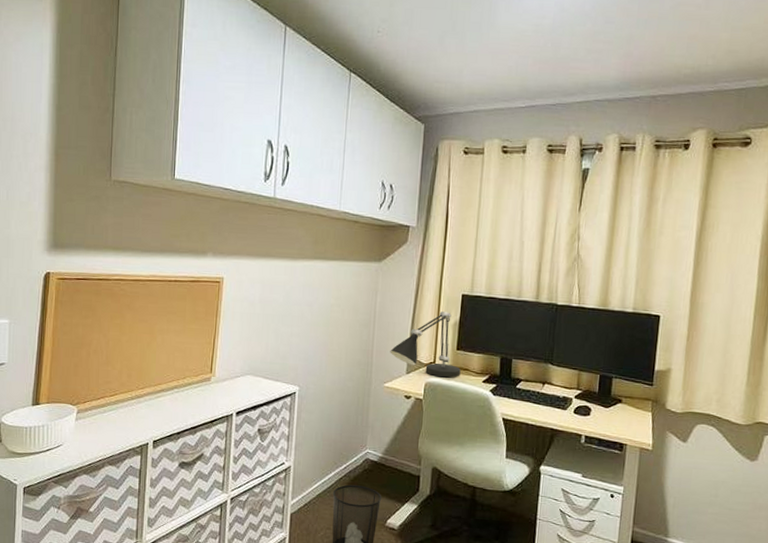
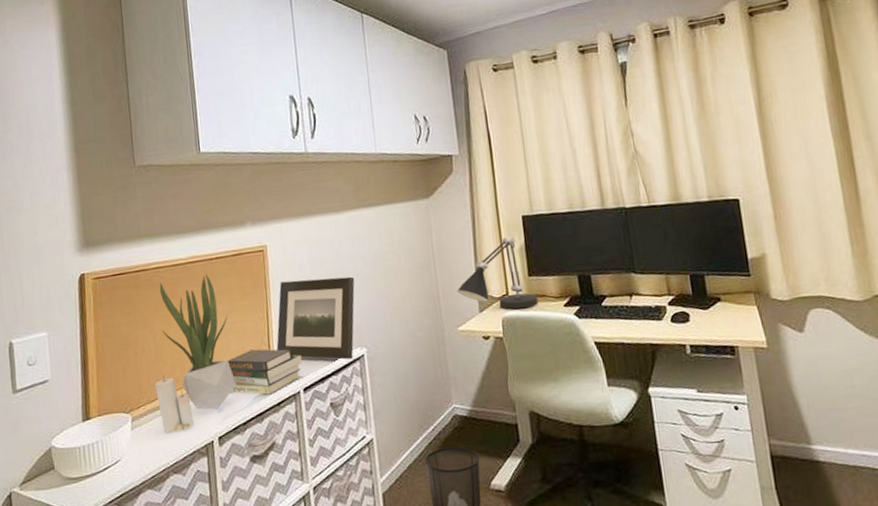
candle: none [102,377,134,430] -> present [155,374,195,433]
potted plant: none [115,293,178,416] -> present [159,274,237,410]
books: none [171,370,240,412] -> present [228,349,303,395]
picture frame: none [218,314,299,394] -> present [276,276,355,360]

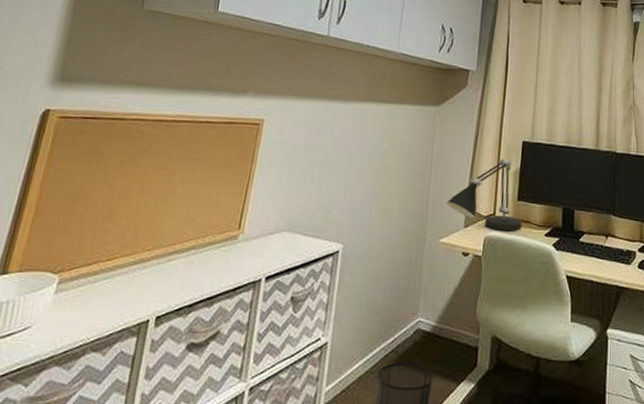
candle: present [155,374,195,433] -> none [93,236,135,304]
potted plant: present [159,274,237,410] -> none [123,135,203,285]
books: present [228,349,303,395] -> none [184,226,273,278]
picture frame: present [276,276,355,360] -> none [247,160,348,253]

